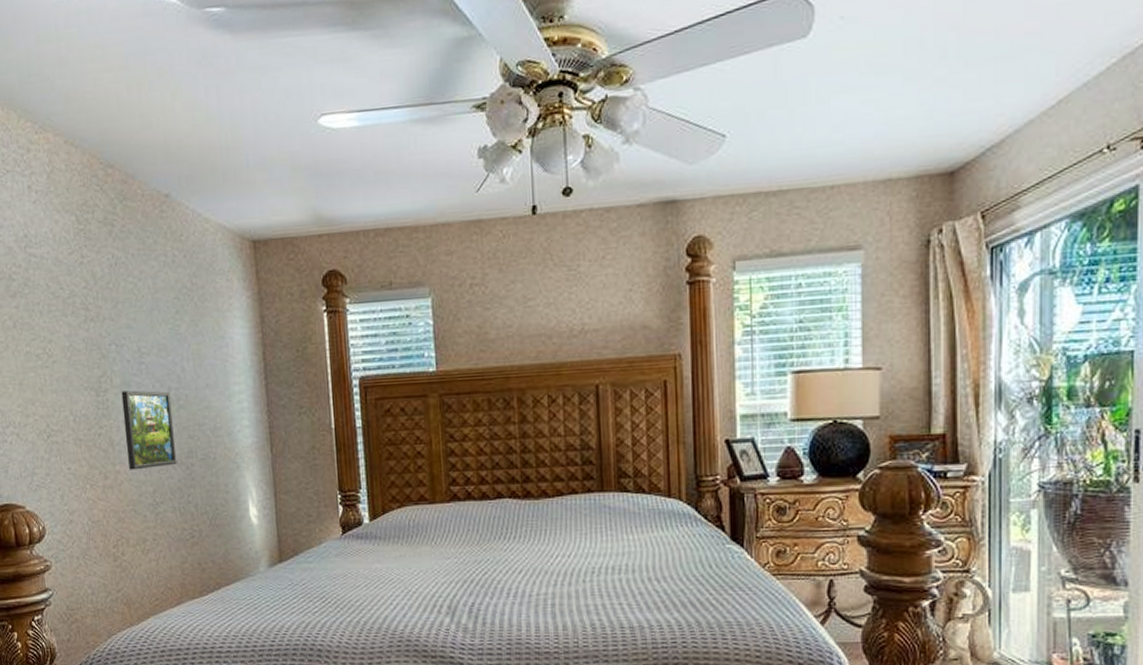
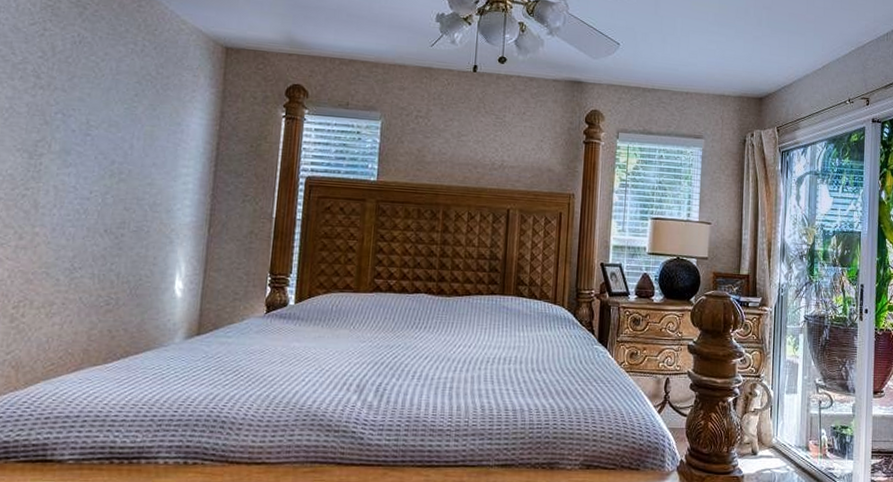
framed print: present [121,390,176,470] -> none [50,157,113,234]

